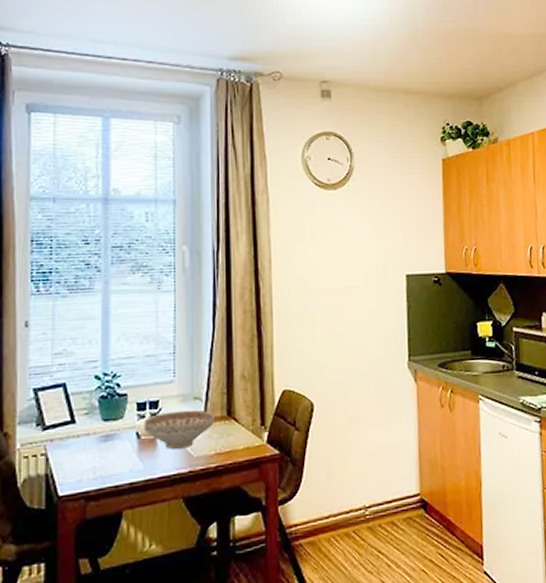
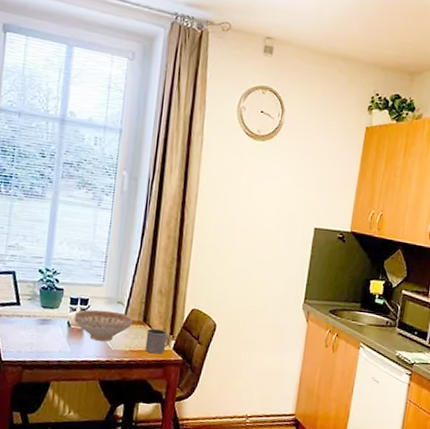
mug: none [233,421,263,453] -> present [145,328,171,354]

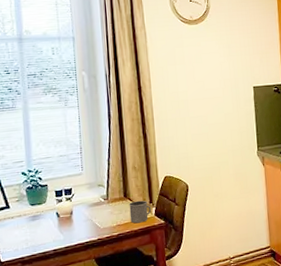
decorative bowl: present [74,309,133,342] -> none [61,194,115,224]

